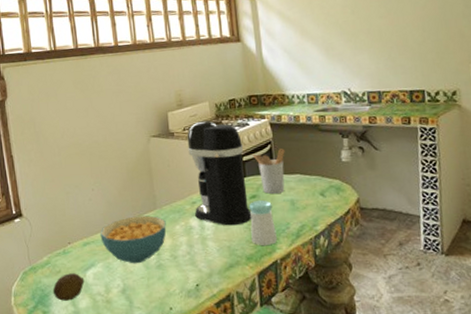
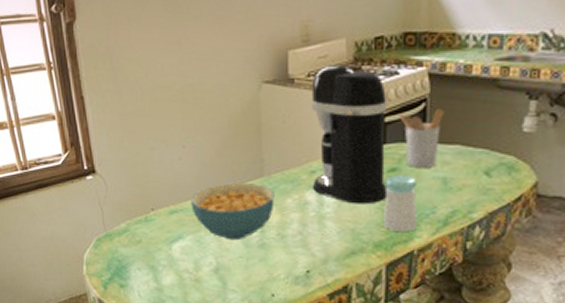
fruit: present [52,273,85,301] -> none [131,244,170,276]

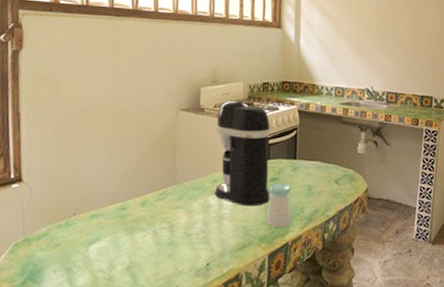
cereal bowl: present [191,183,275,241] -> none [111,190,184,240]
utensil holder: present [398,109,444,168] -> none [278,136,309,178]

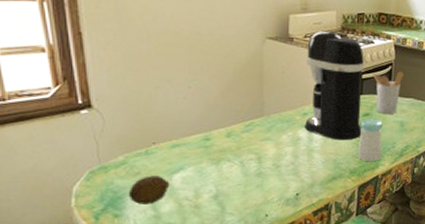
fruit: none [47,247,86,277] -> present [128,176,170,204]
utensil holder: none [278,136,309,178] -> present [372,72,404,114]

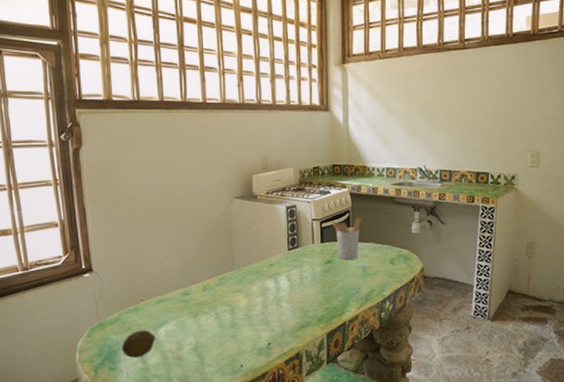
coffee maker: present [305,30,365,141] -> none [270,186,326,289]
salt shaker: present [358,118,383,162] -> none [323,265,347,309]

